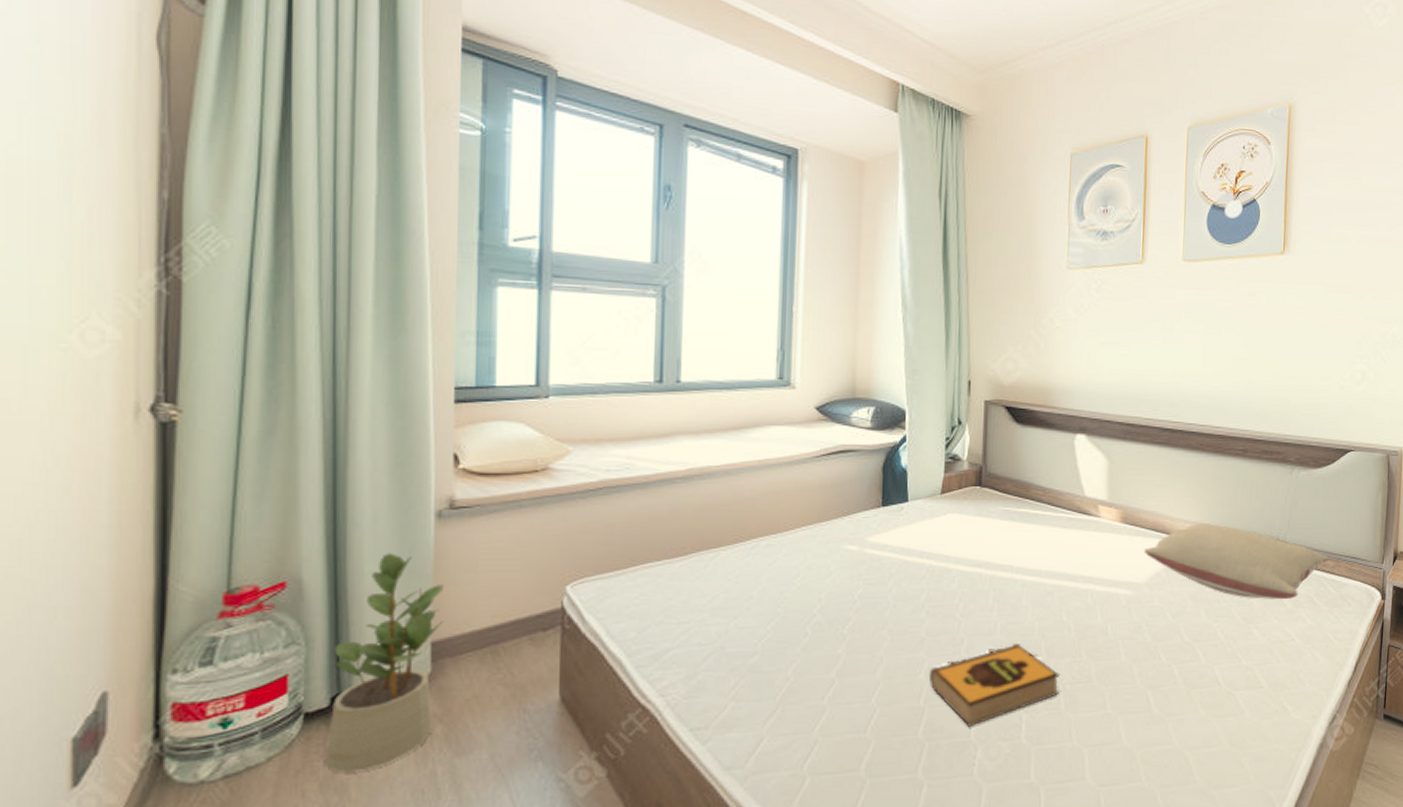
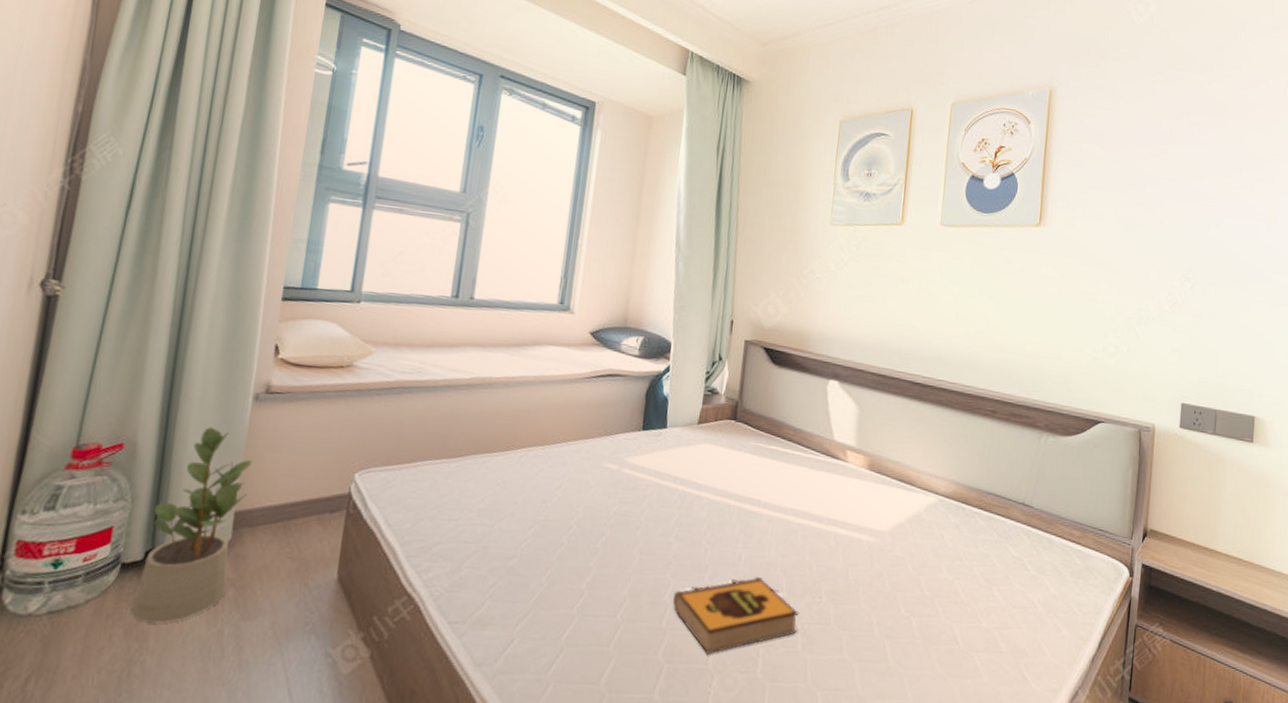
pillow: present [1144,523,1329,599] -> none [888,478,1075,565]

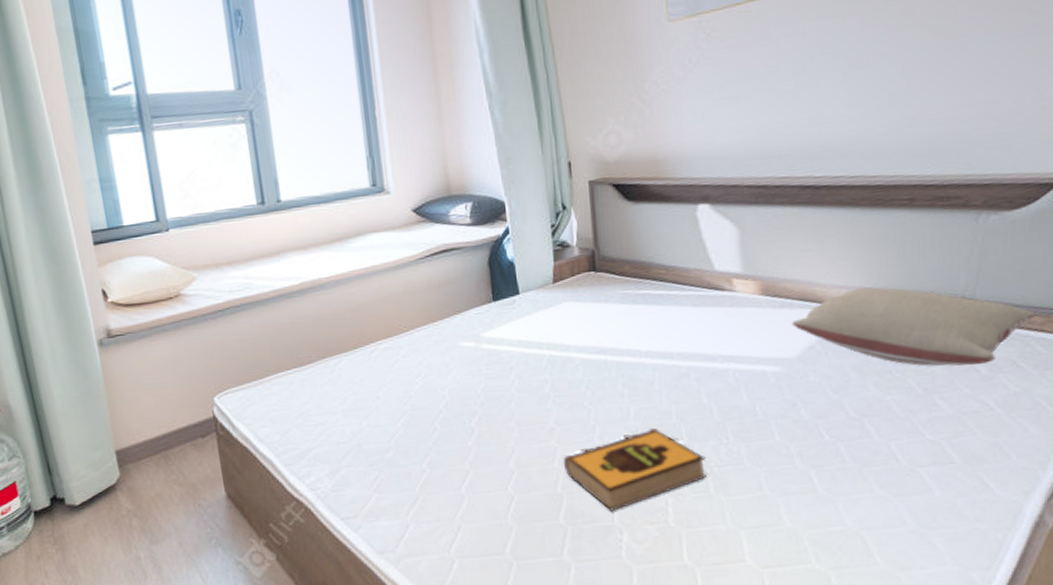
potted plant: present [132,427,253,623] -> none [44,379,130,557]
pillow: none [888,478,1075,565] -> present [792,287,1036,367]

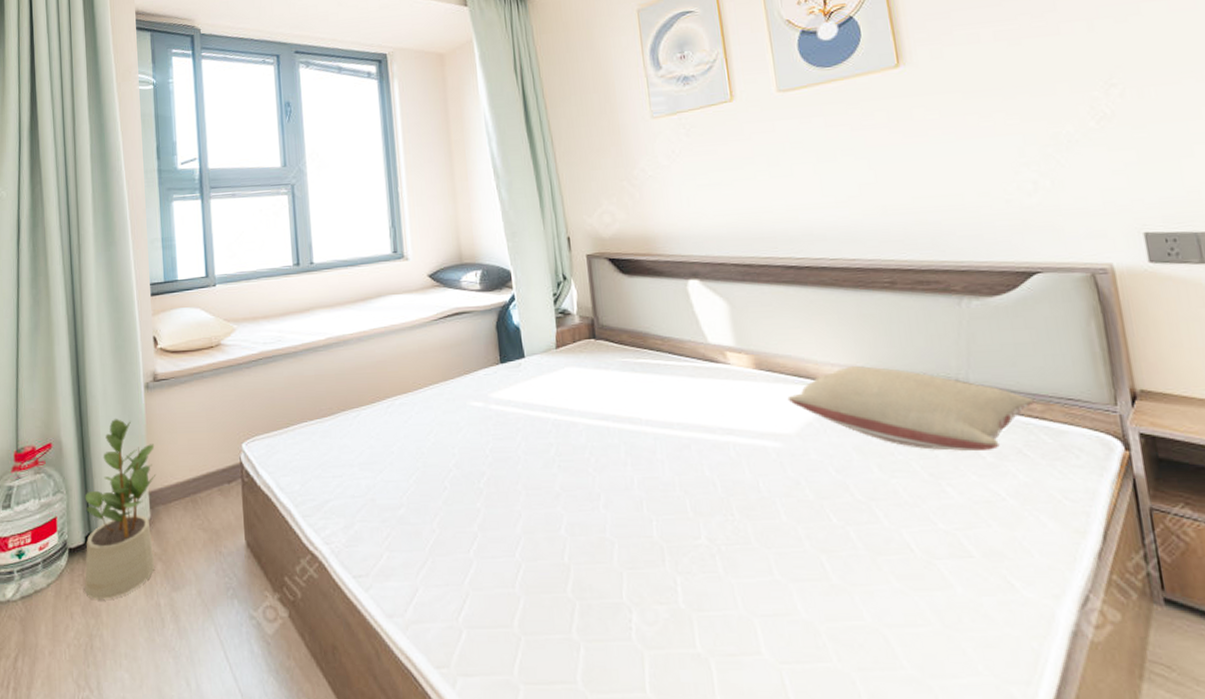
potted plant: none [44,379,130,557] -> present [84,419,156,599]
hardback book: present [563,428,707,511] -> none [569,500,714,587]

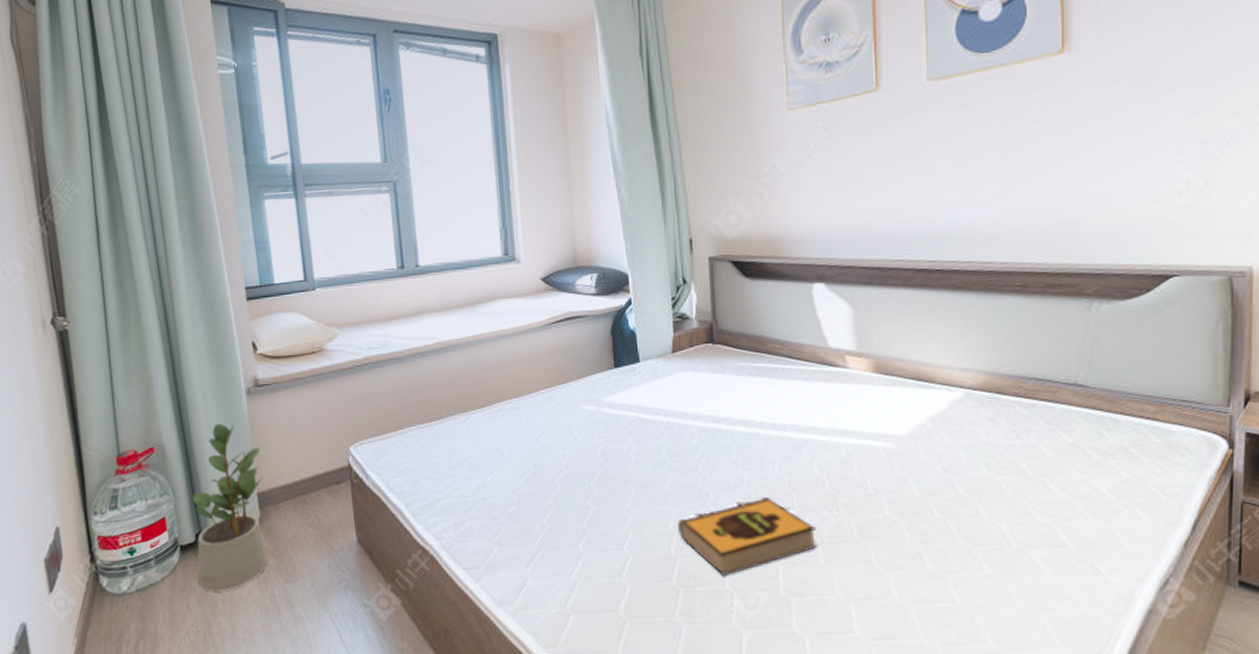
hardback book: none [569,500,714,587] -> present [677,497,817,576]
pillow: present [787,365,1034,451] -> none [904,369,1149,450]

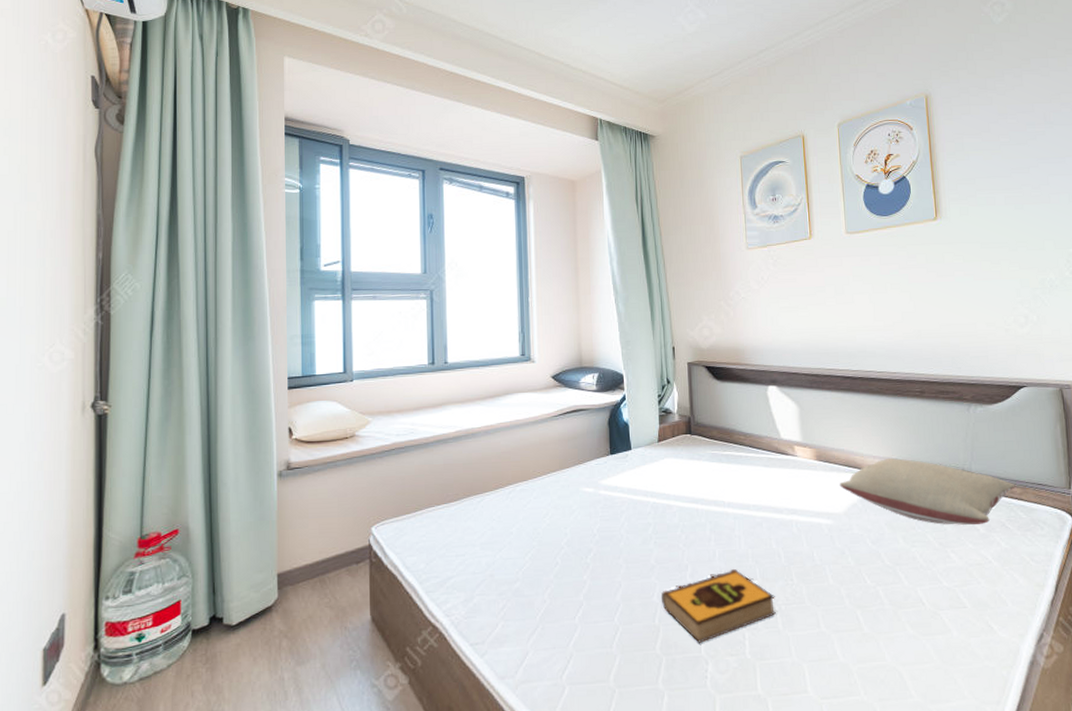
potted plant: present [192,424,267,591] -> none [206,505,286,677]
pillow: none [904,369,1149,450] -> present [839,457,1016,525]

